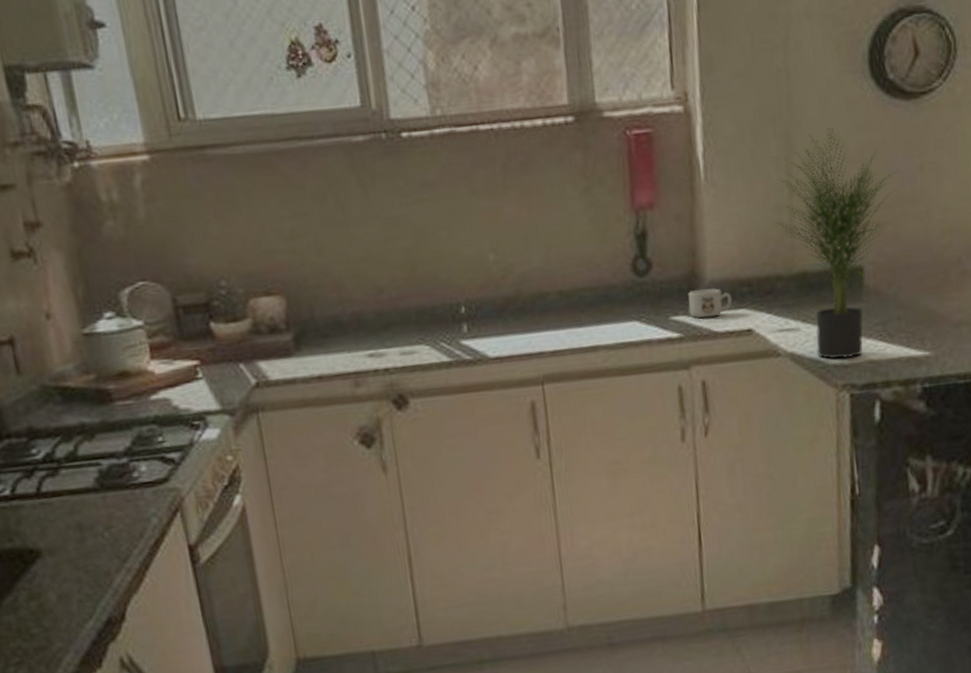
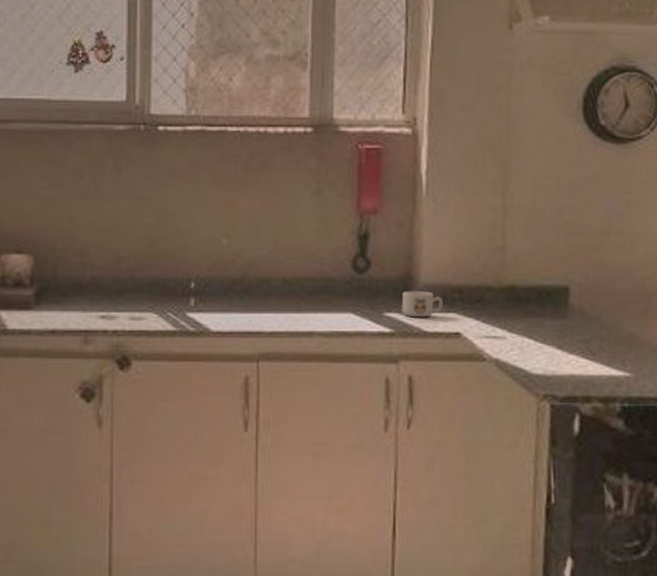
potted plant: present [775,126,899,359] -> none [489,160,607,371]

